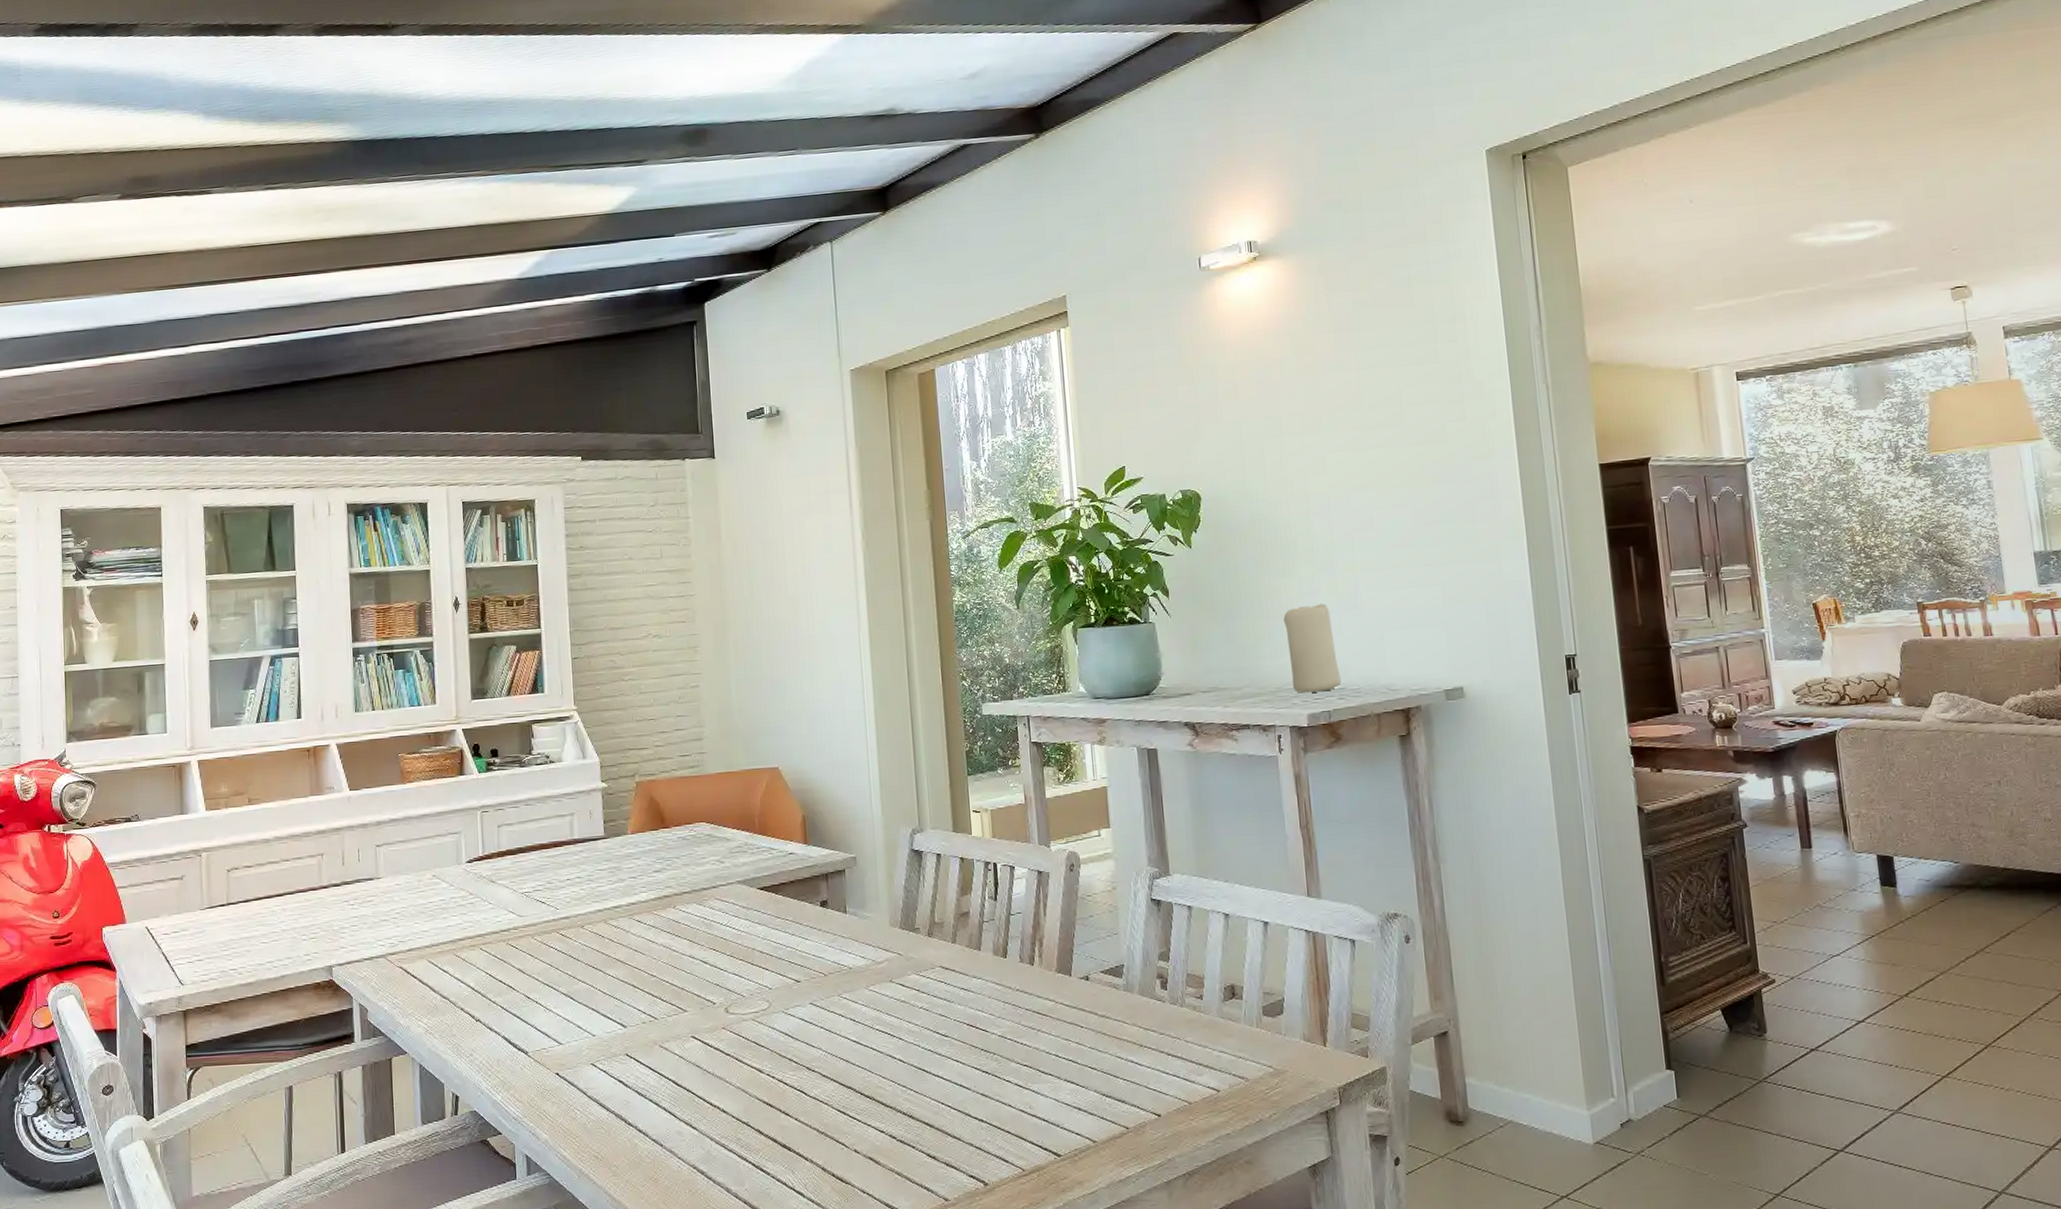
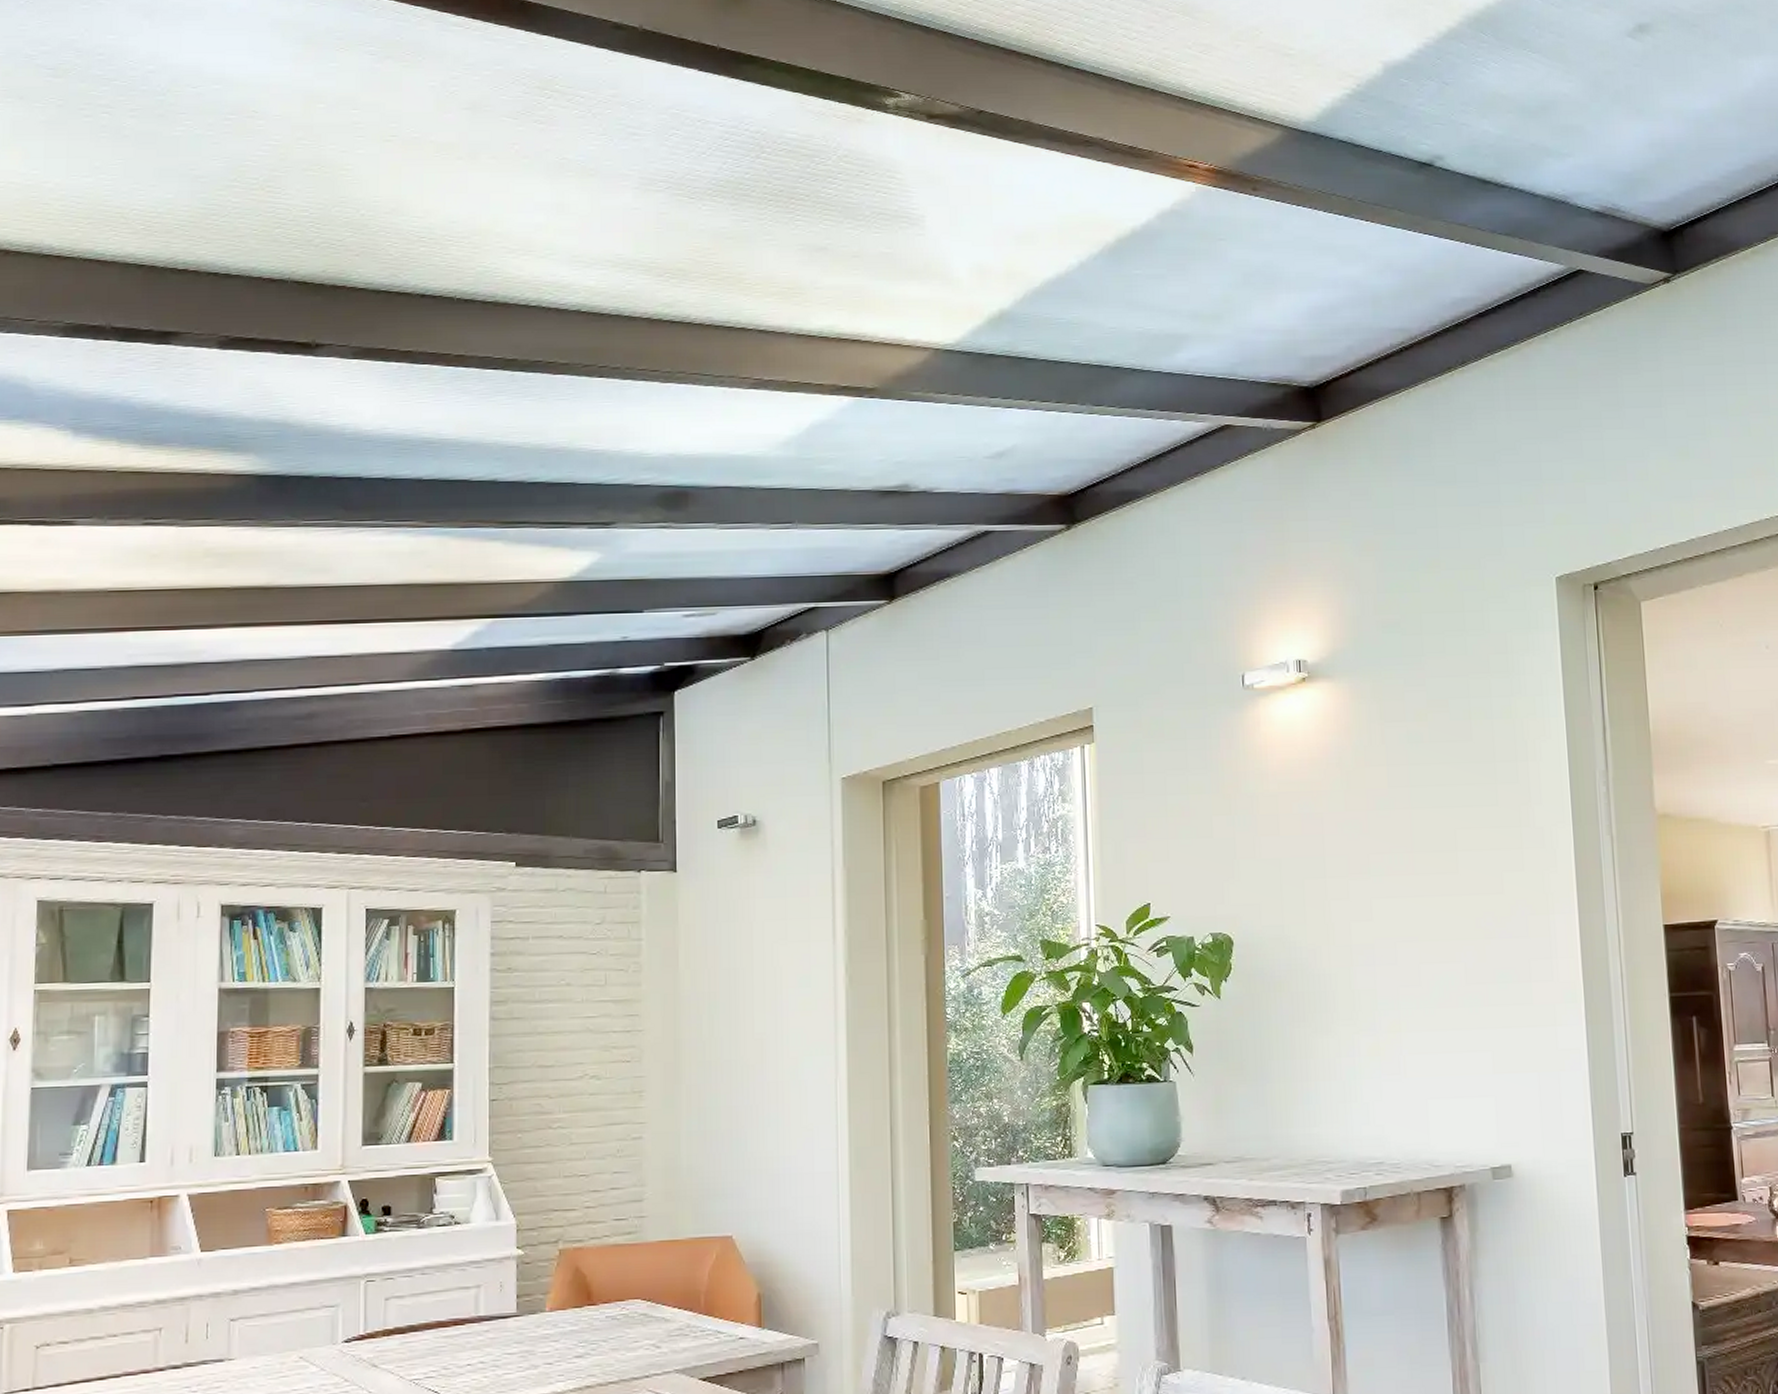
candle: present [1283,603,1342,693] -> none [1318,1067,1380,1167]

